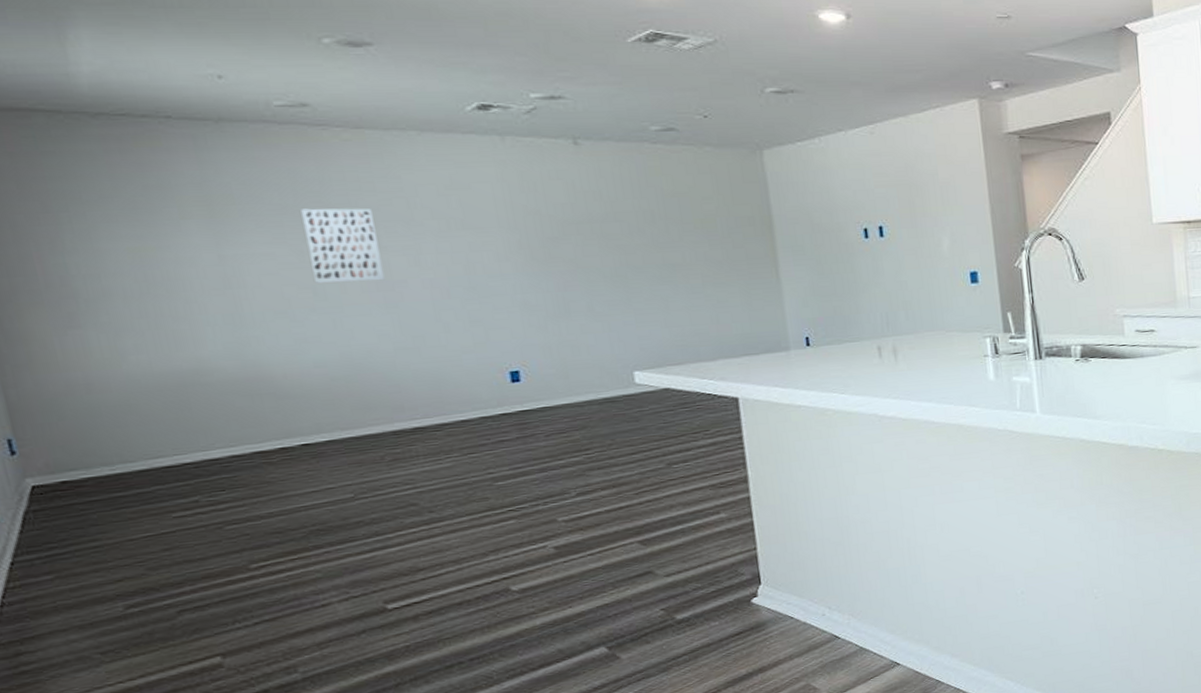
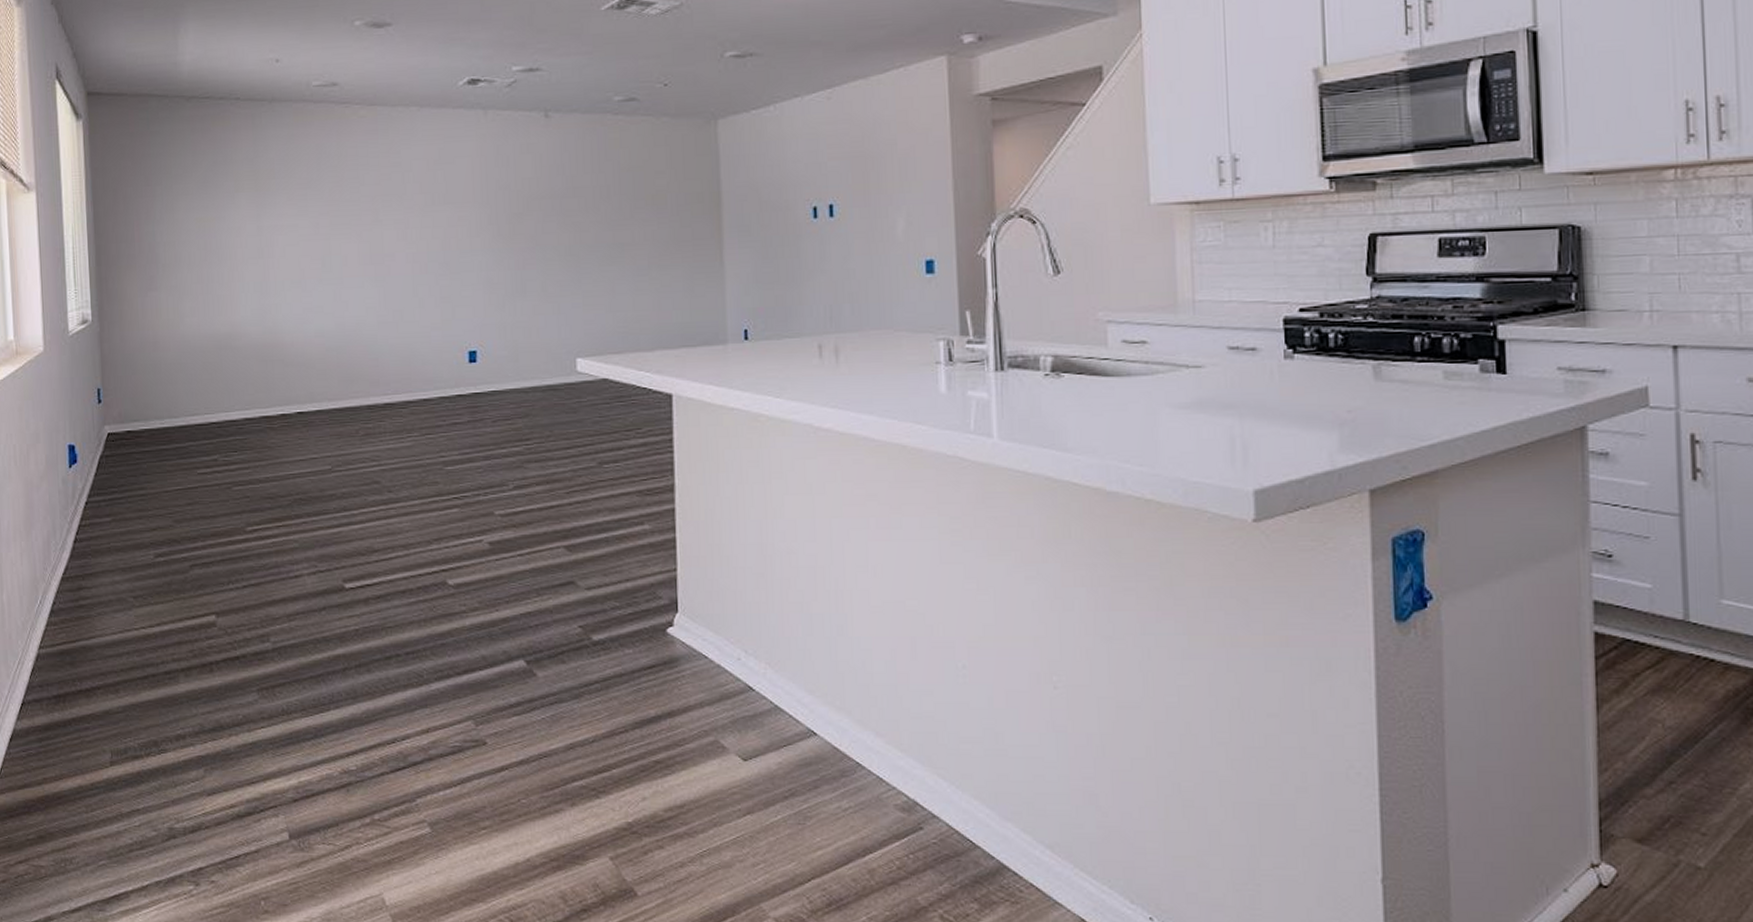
wall art: present [300,208,385,283] -> none [321,182,378,255]

